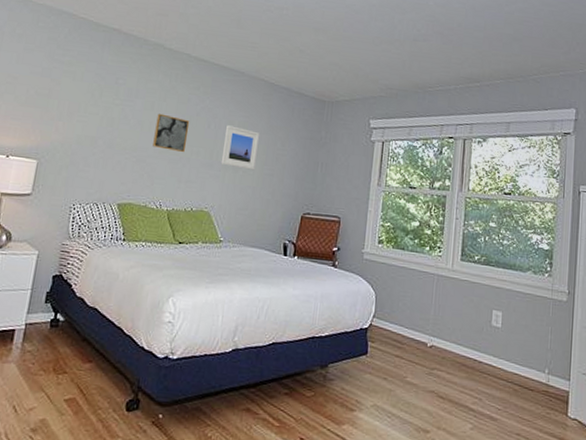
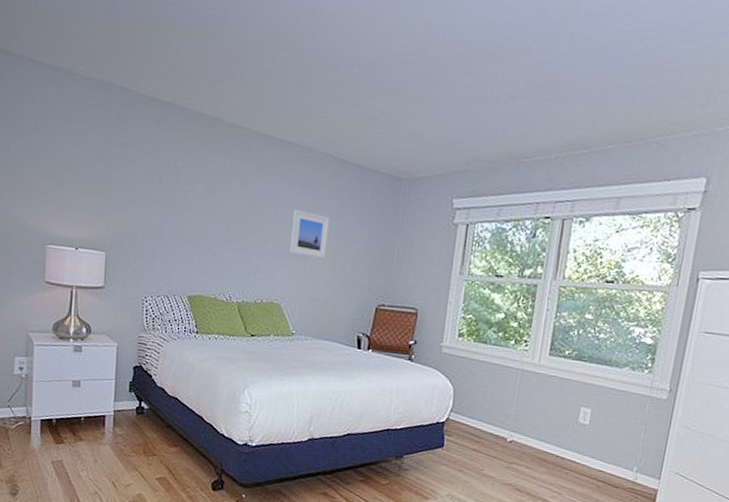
wall art: present [153,113,190,153] -> none [218,198,255,242]

